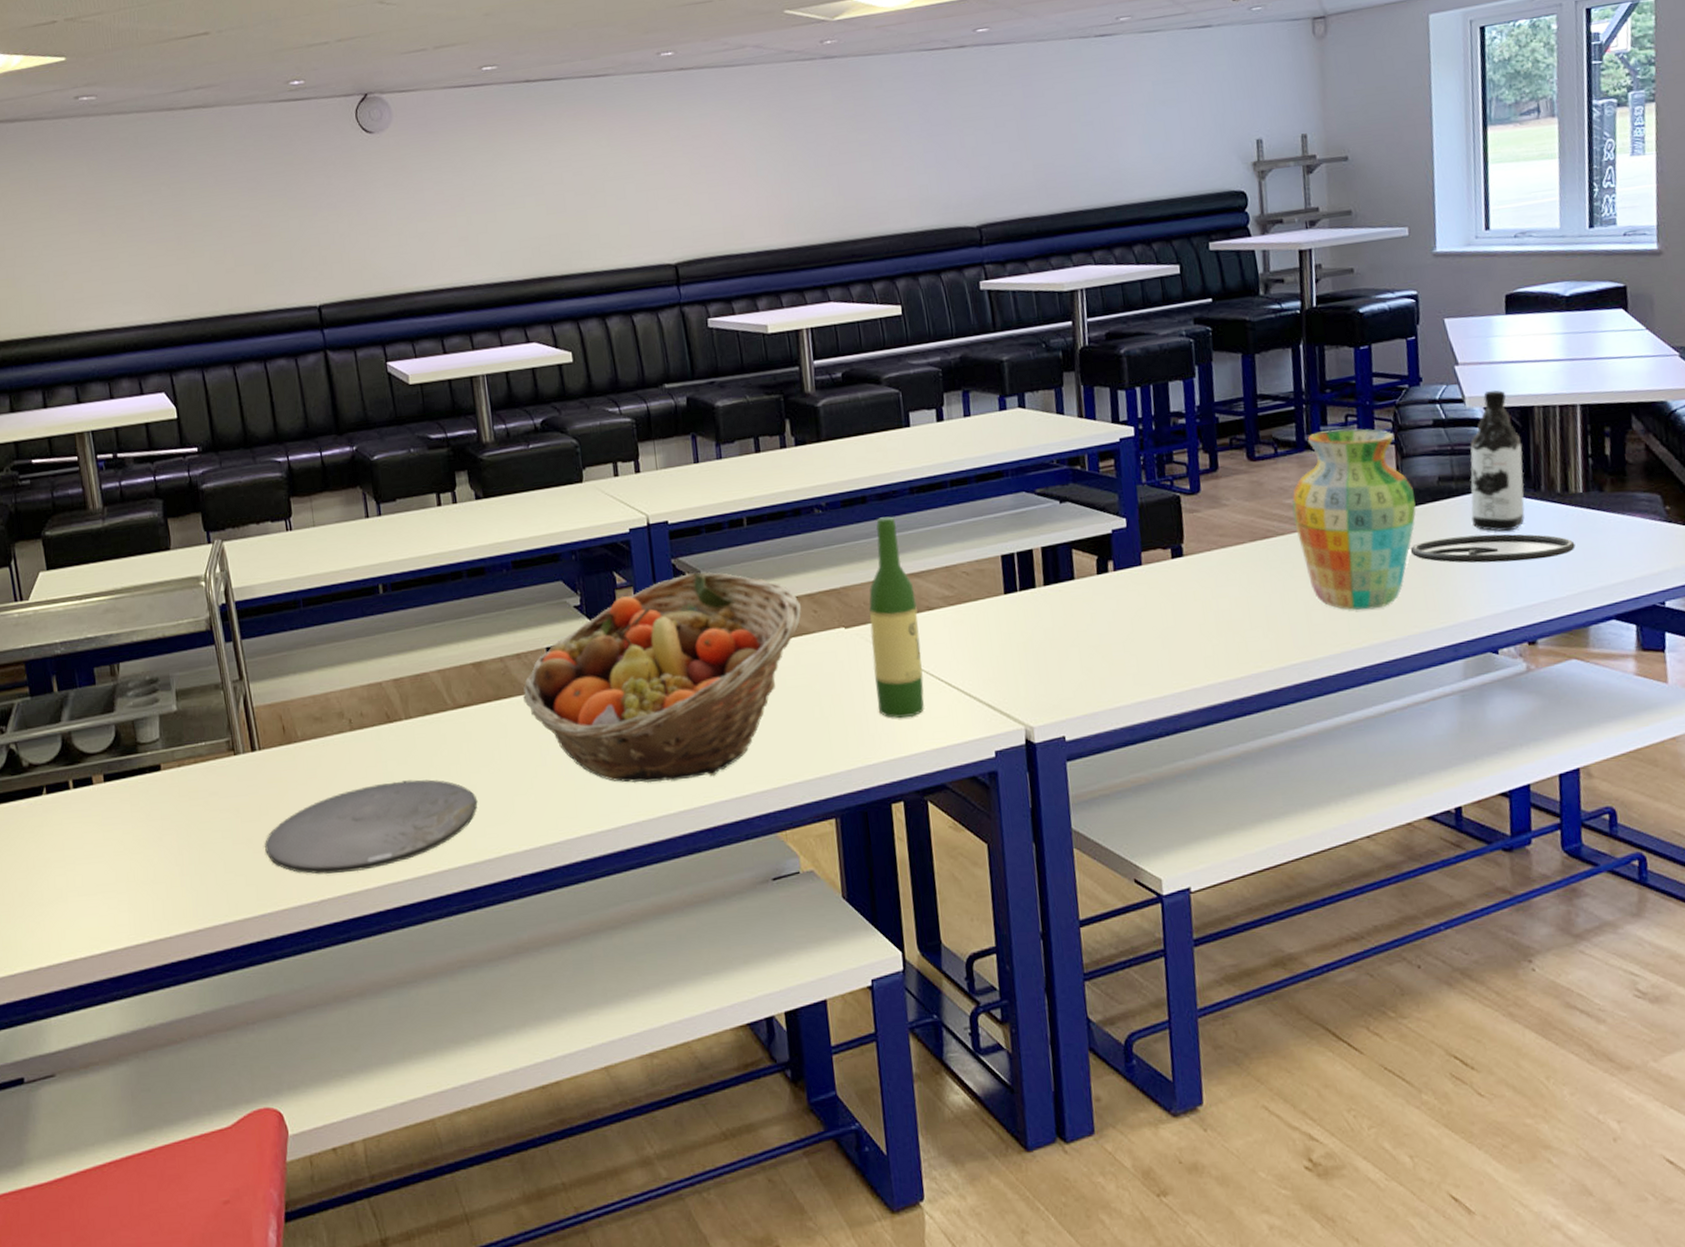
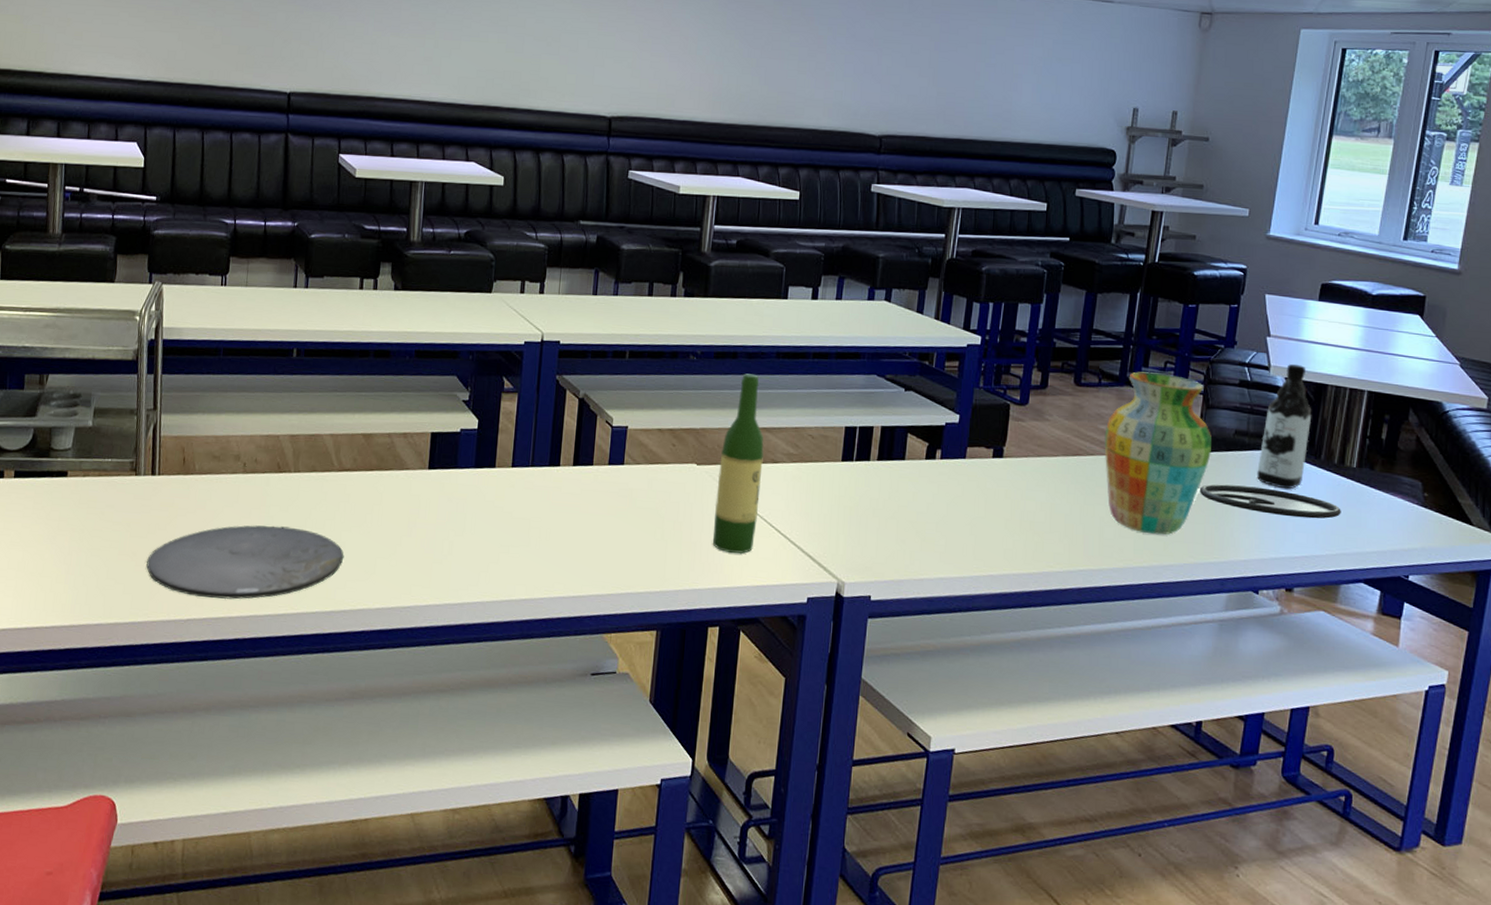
fruit basket: present [523,572,802,784] -> none [402,391,663,573]

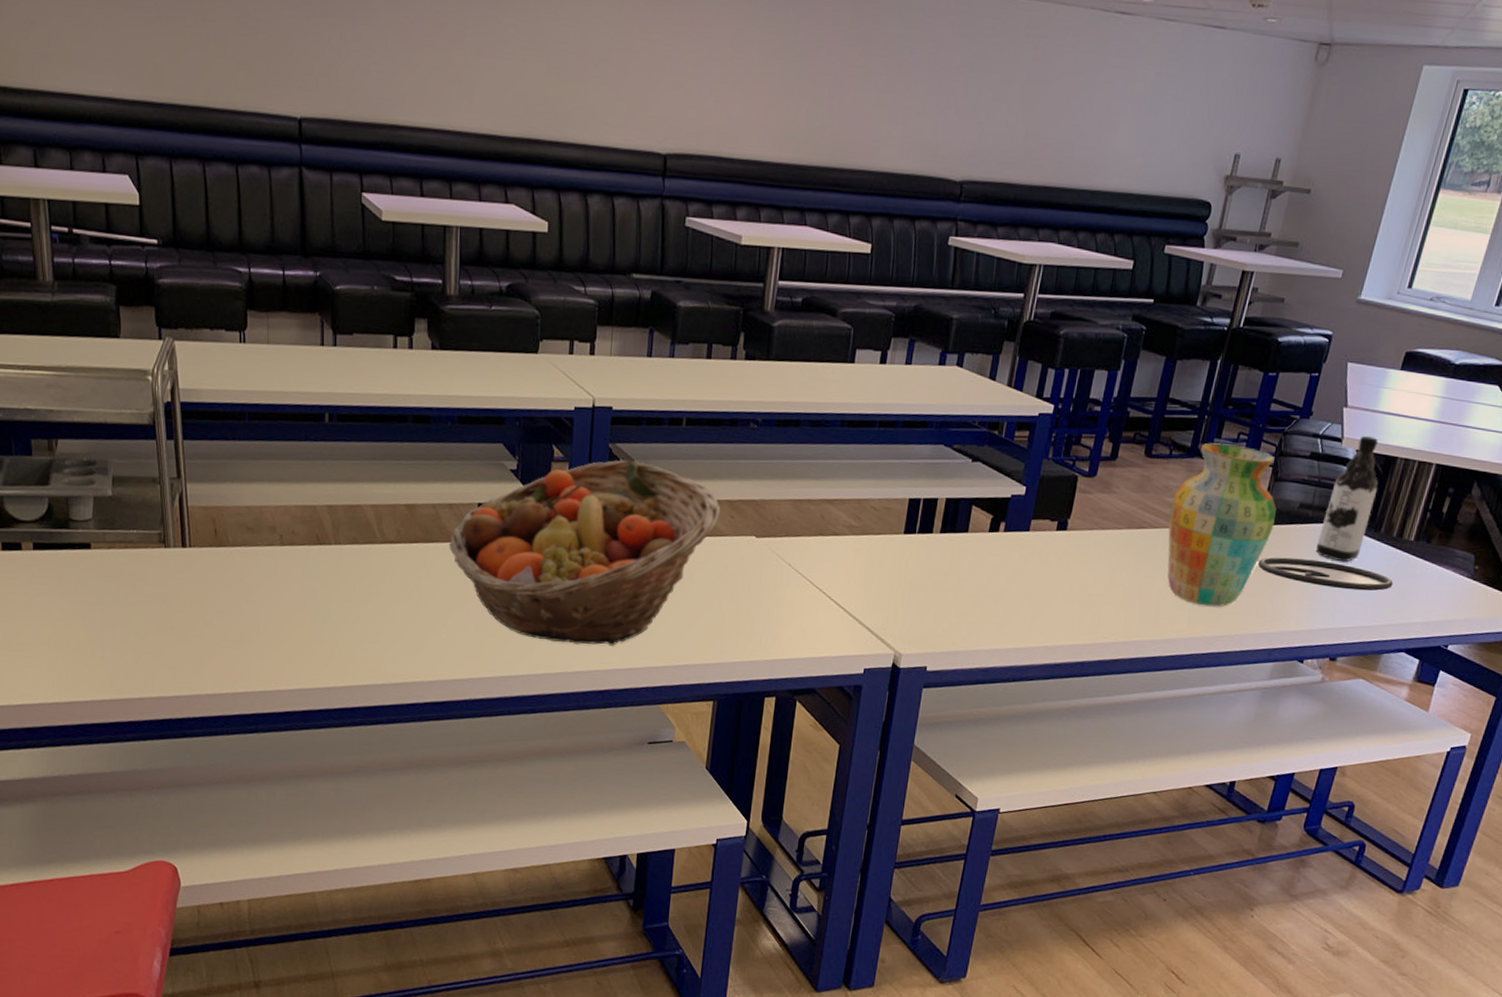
plate: present [146,525,344,600] -> none [186,598,393,673]
fruit basket: none [402,391,663,573] -> present [449,460,721,646]
wine bottle: present [713,373,765,554] -> none [771,442,826,627]

